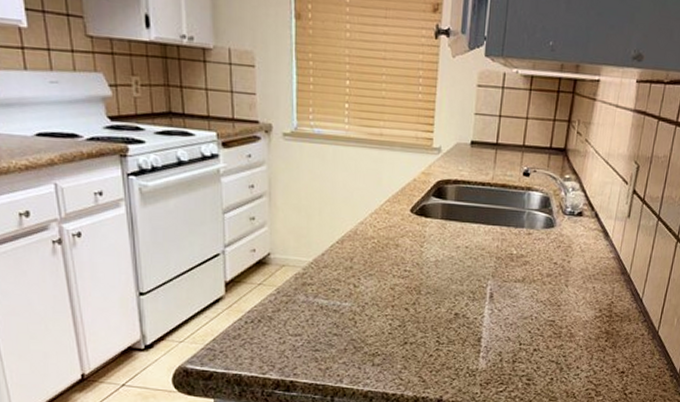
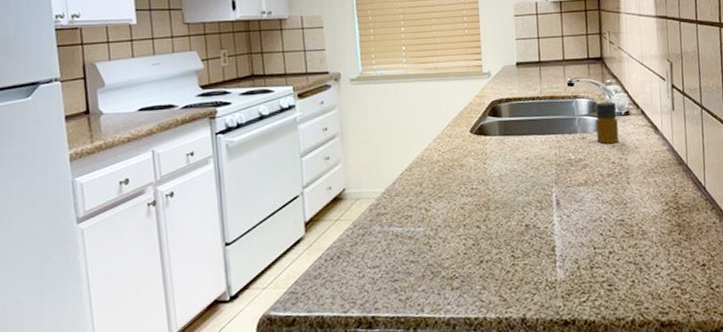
bottle: none [542,198,570,243] -> present [595,101,619,144]

